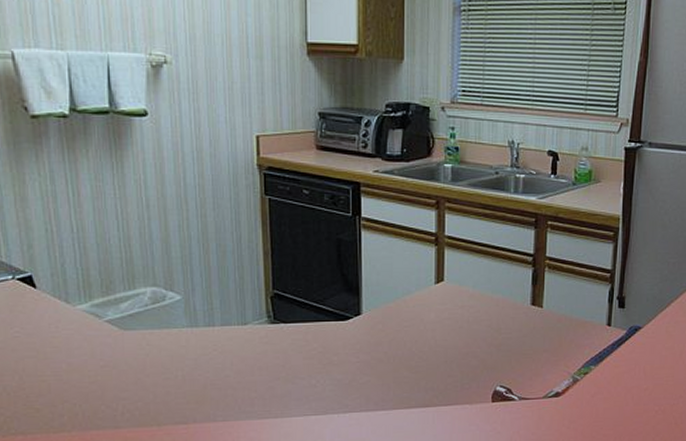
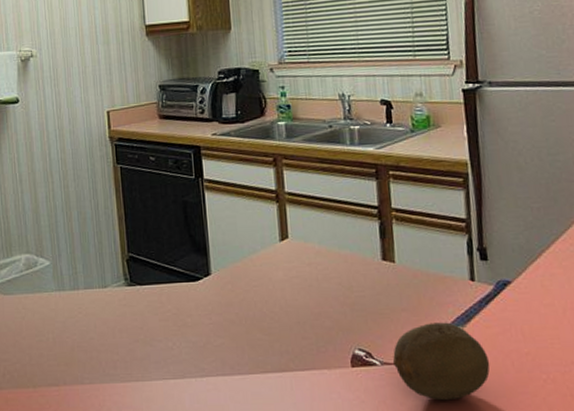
fruit: none [529,362,614,430] -> present [392,322,490,401]

